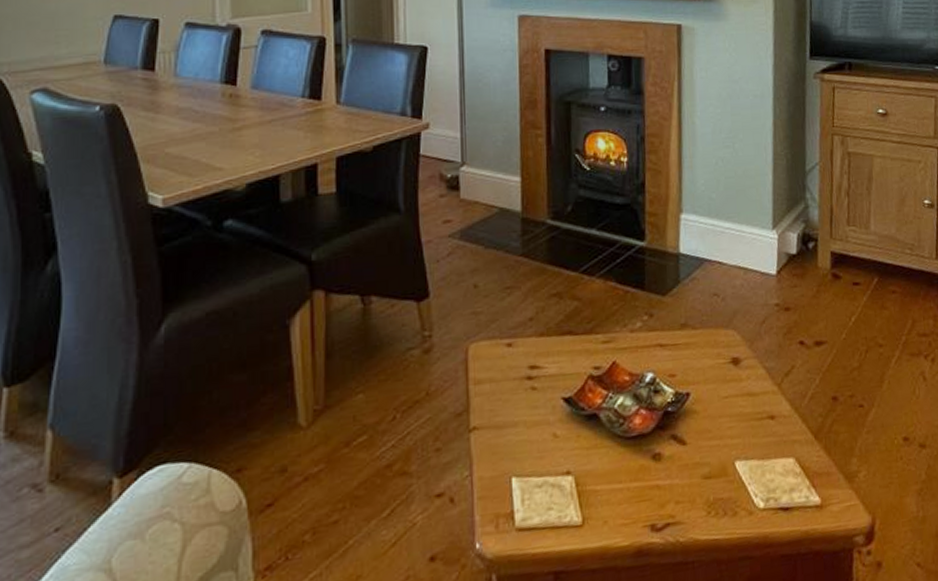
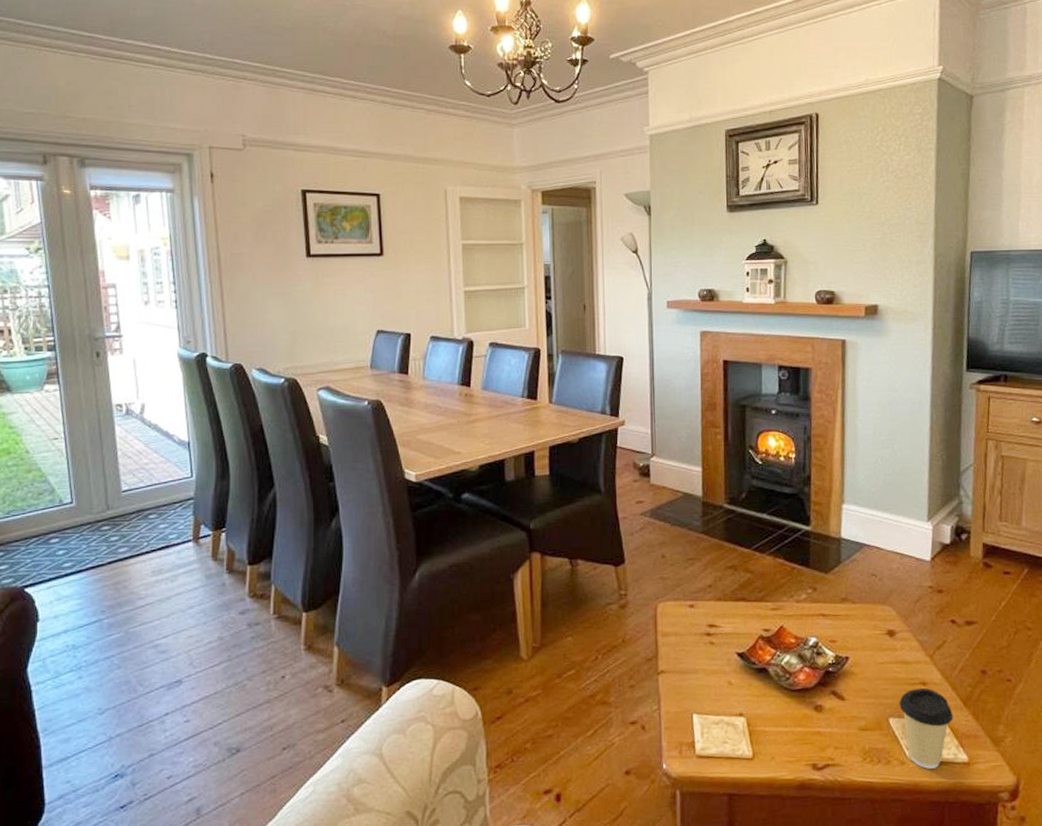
coffee cup: none [745,421,804,517] -> present [899,687,953,769]

